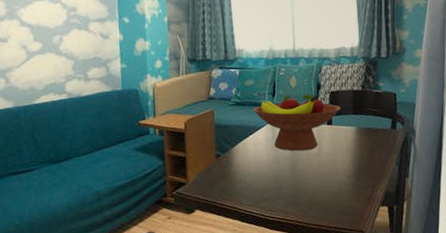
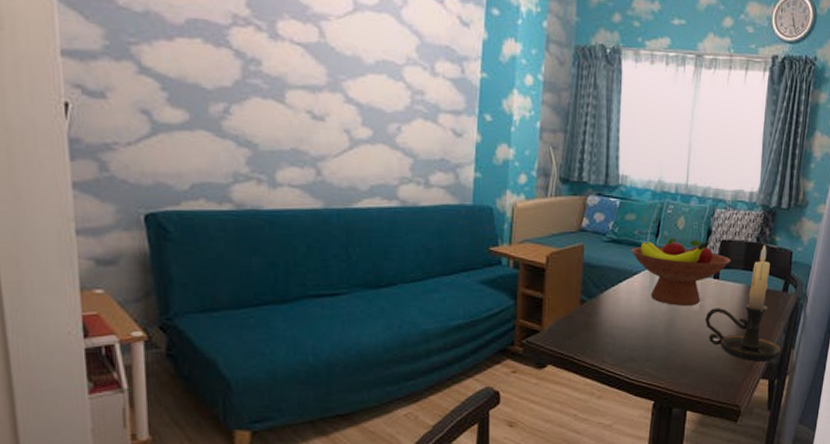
candle holder: none [324,90,397,192] -> present [705,244,782,361]

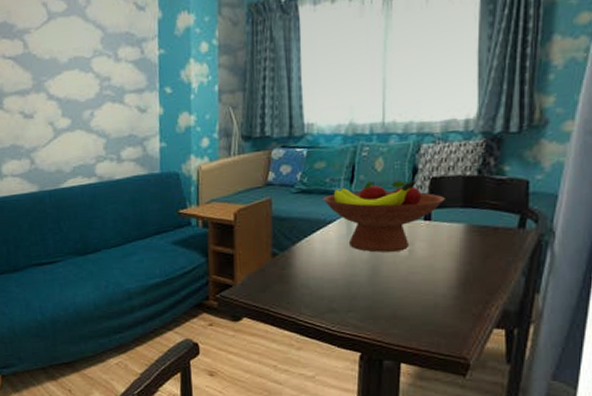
candle holder: present [705,244,782,361] -> none [416,176,522,309]

